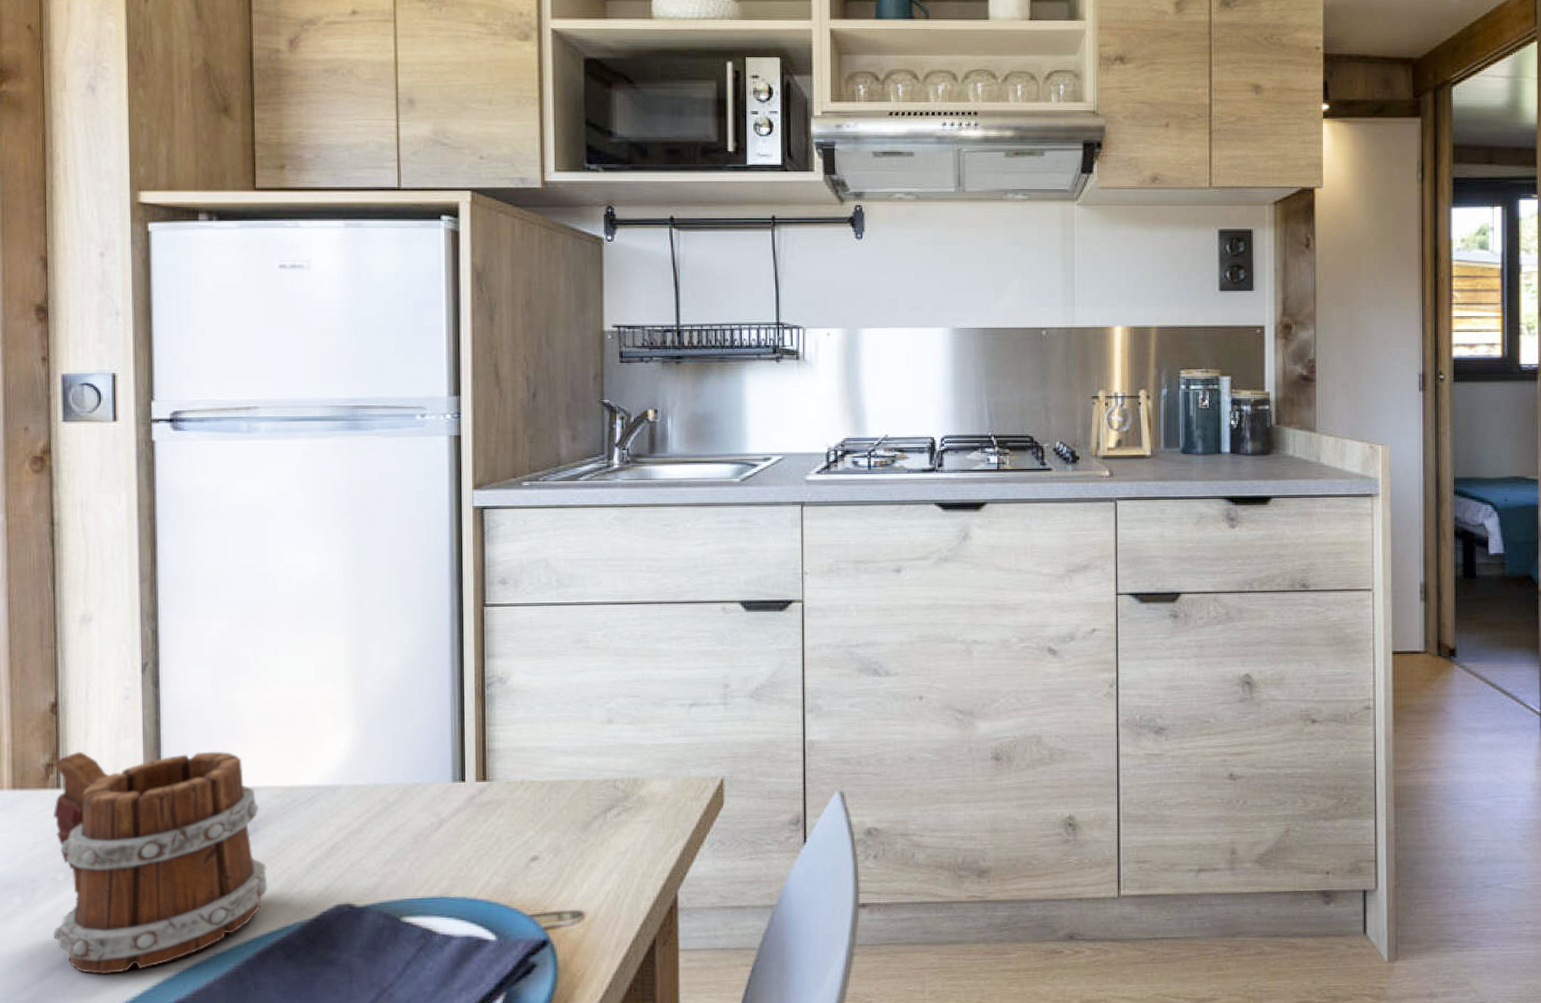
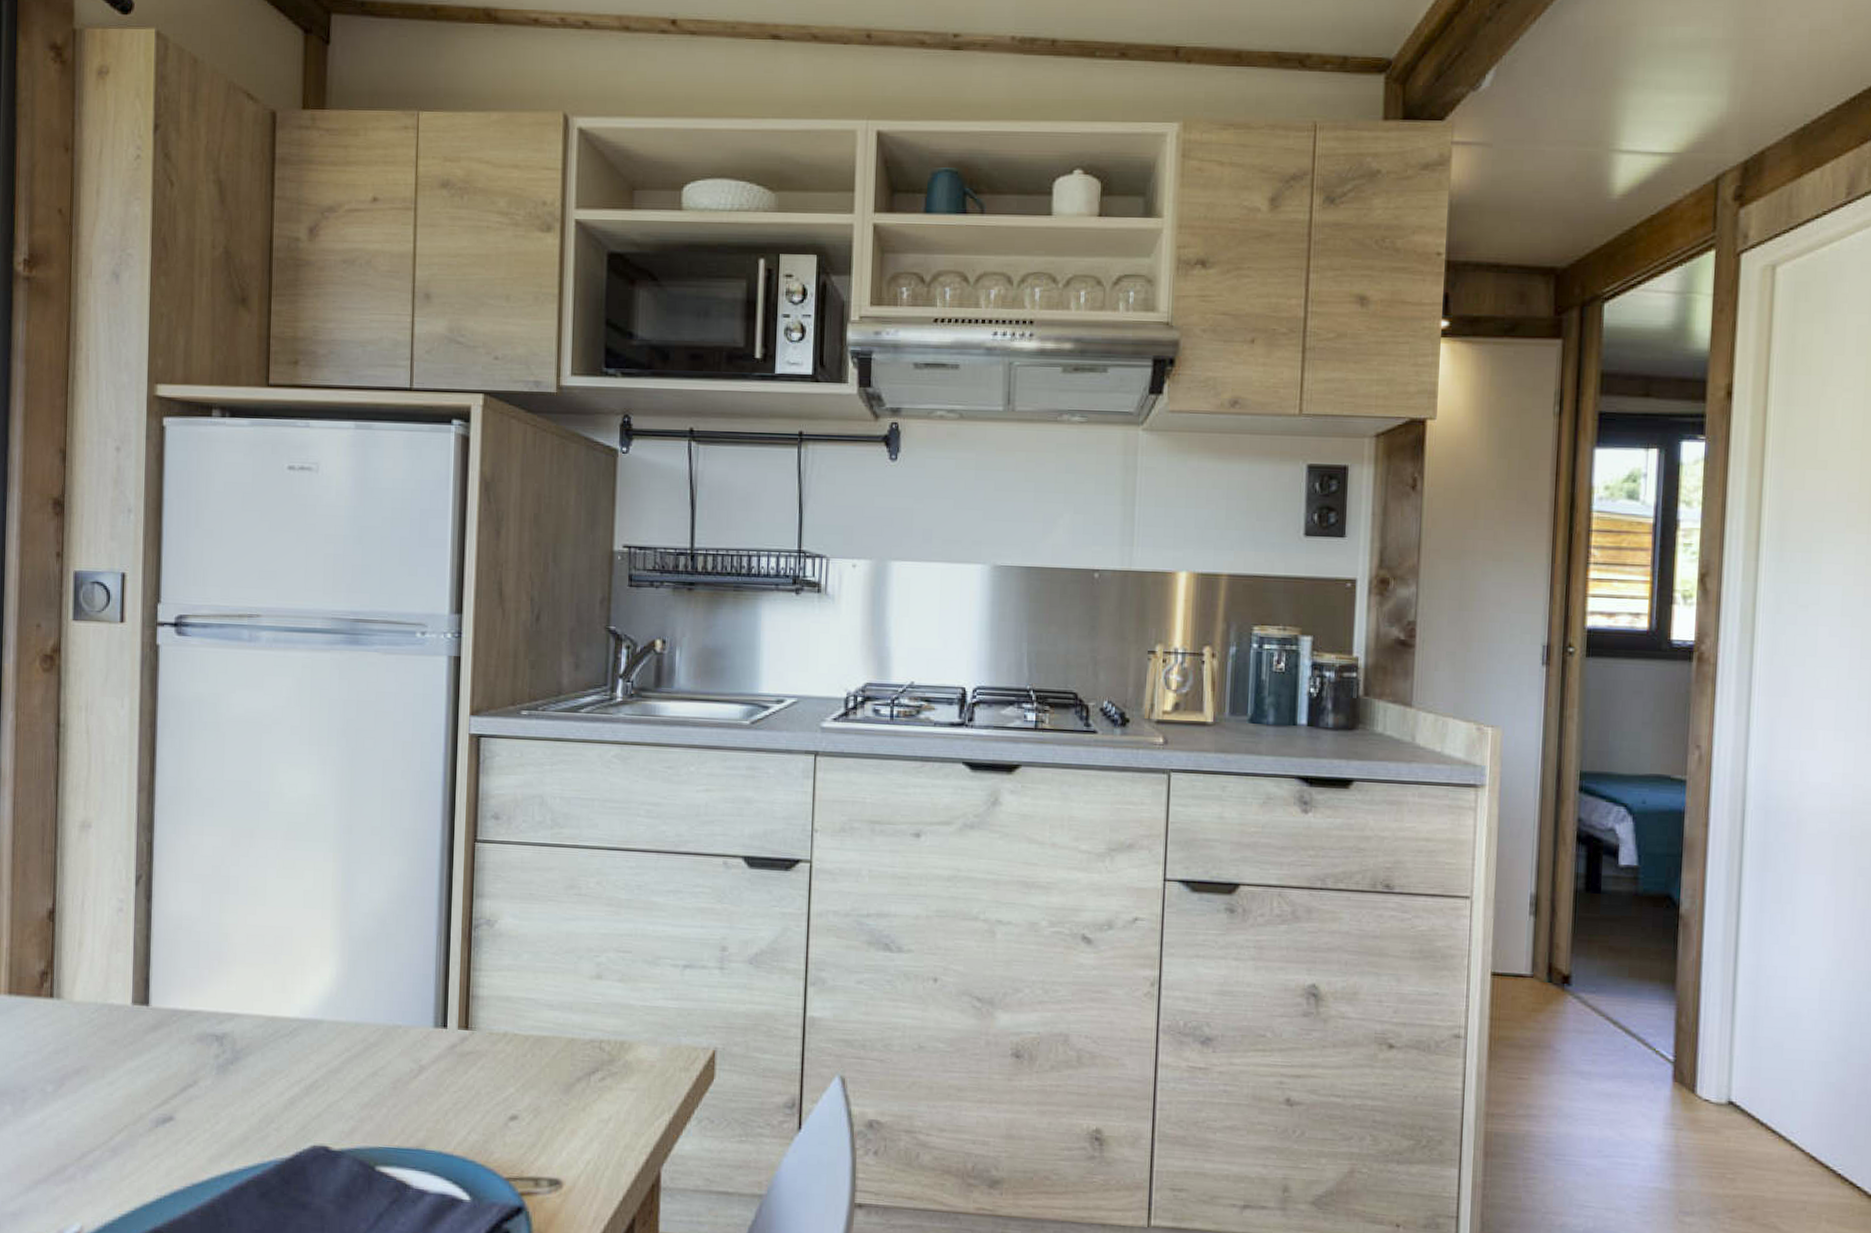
mug: present [52,751,268,975] -> none [39,961,246,1194]

